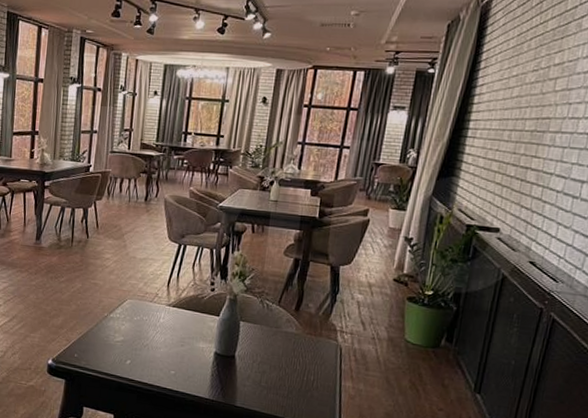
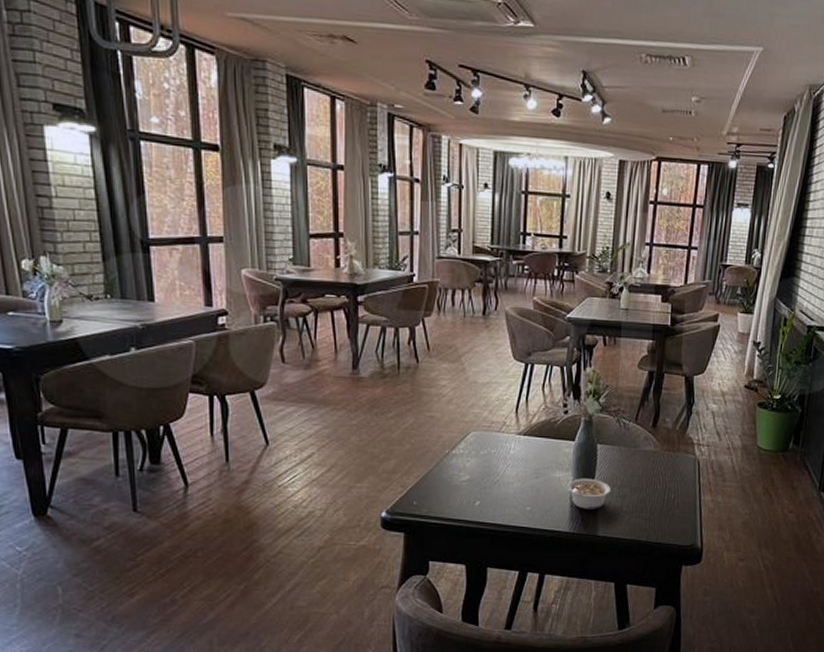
legume: none [209,350,251,381] -> present [567,478,611,509]

